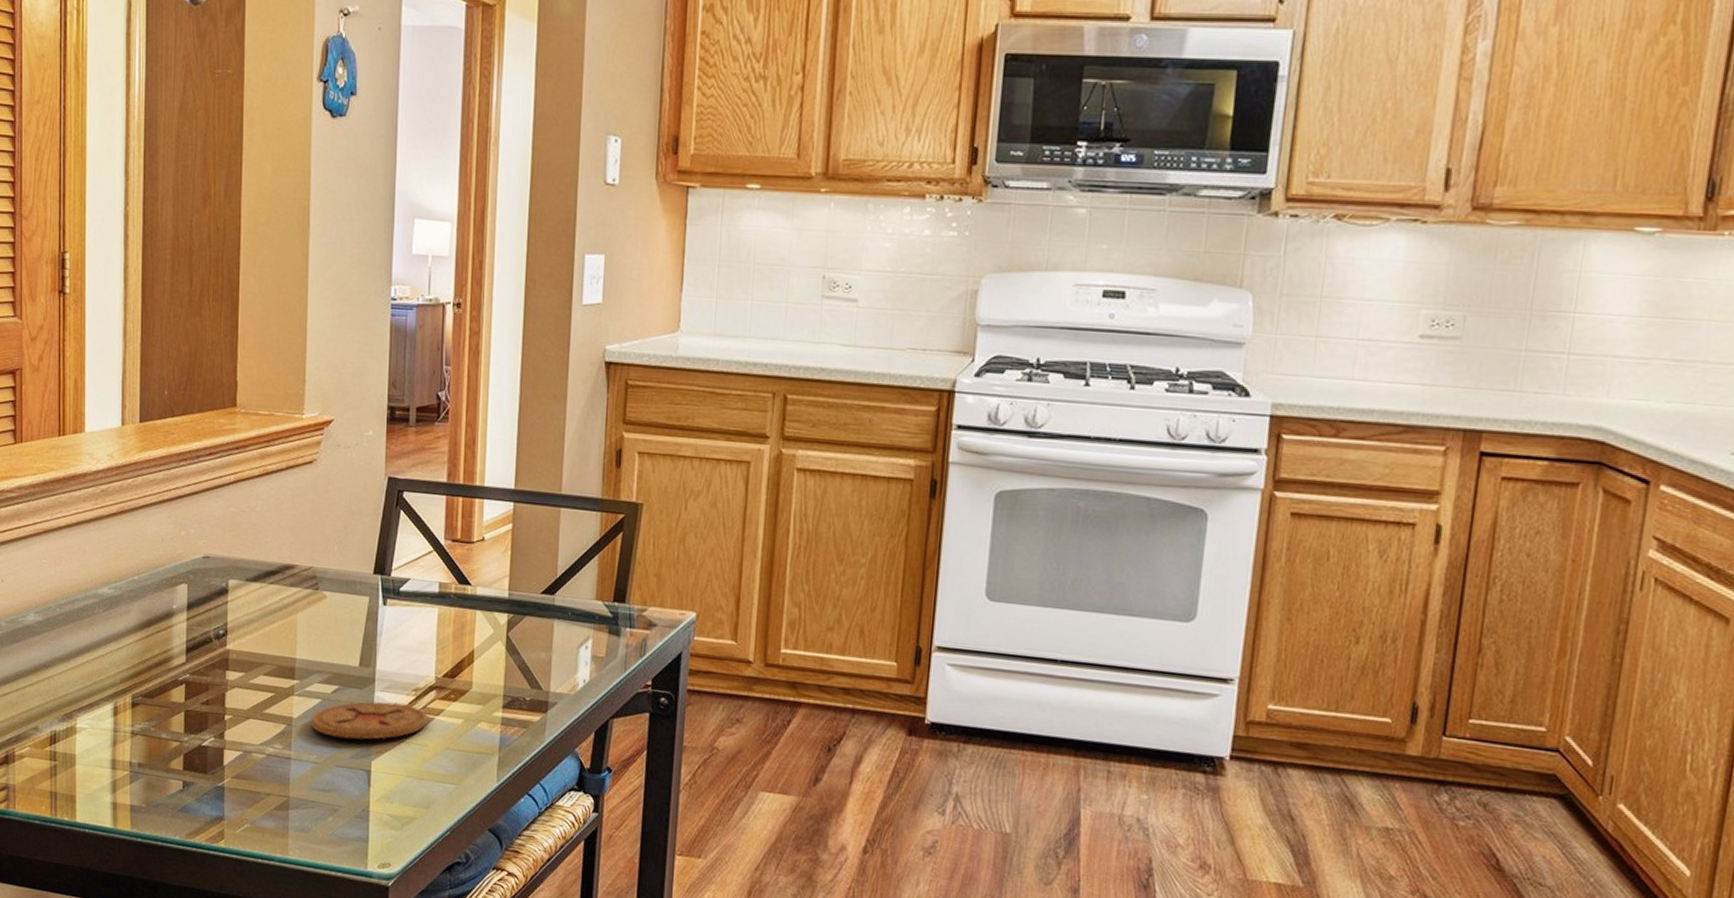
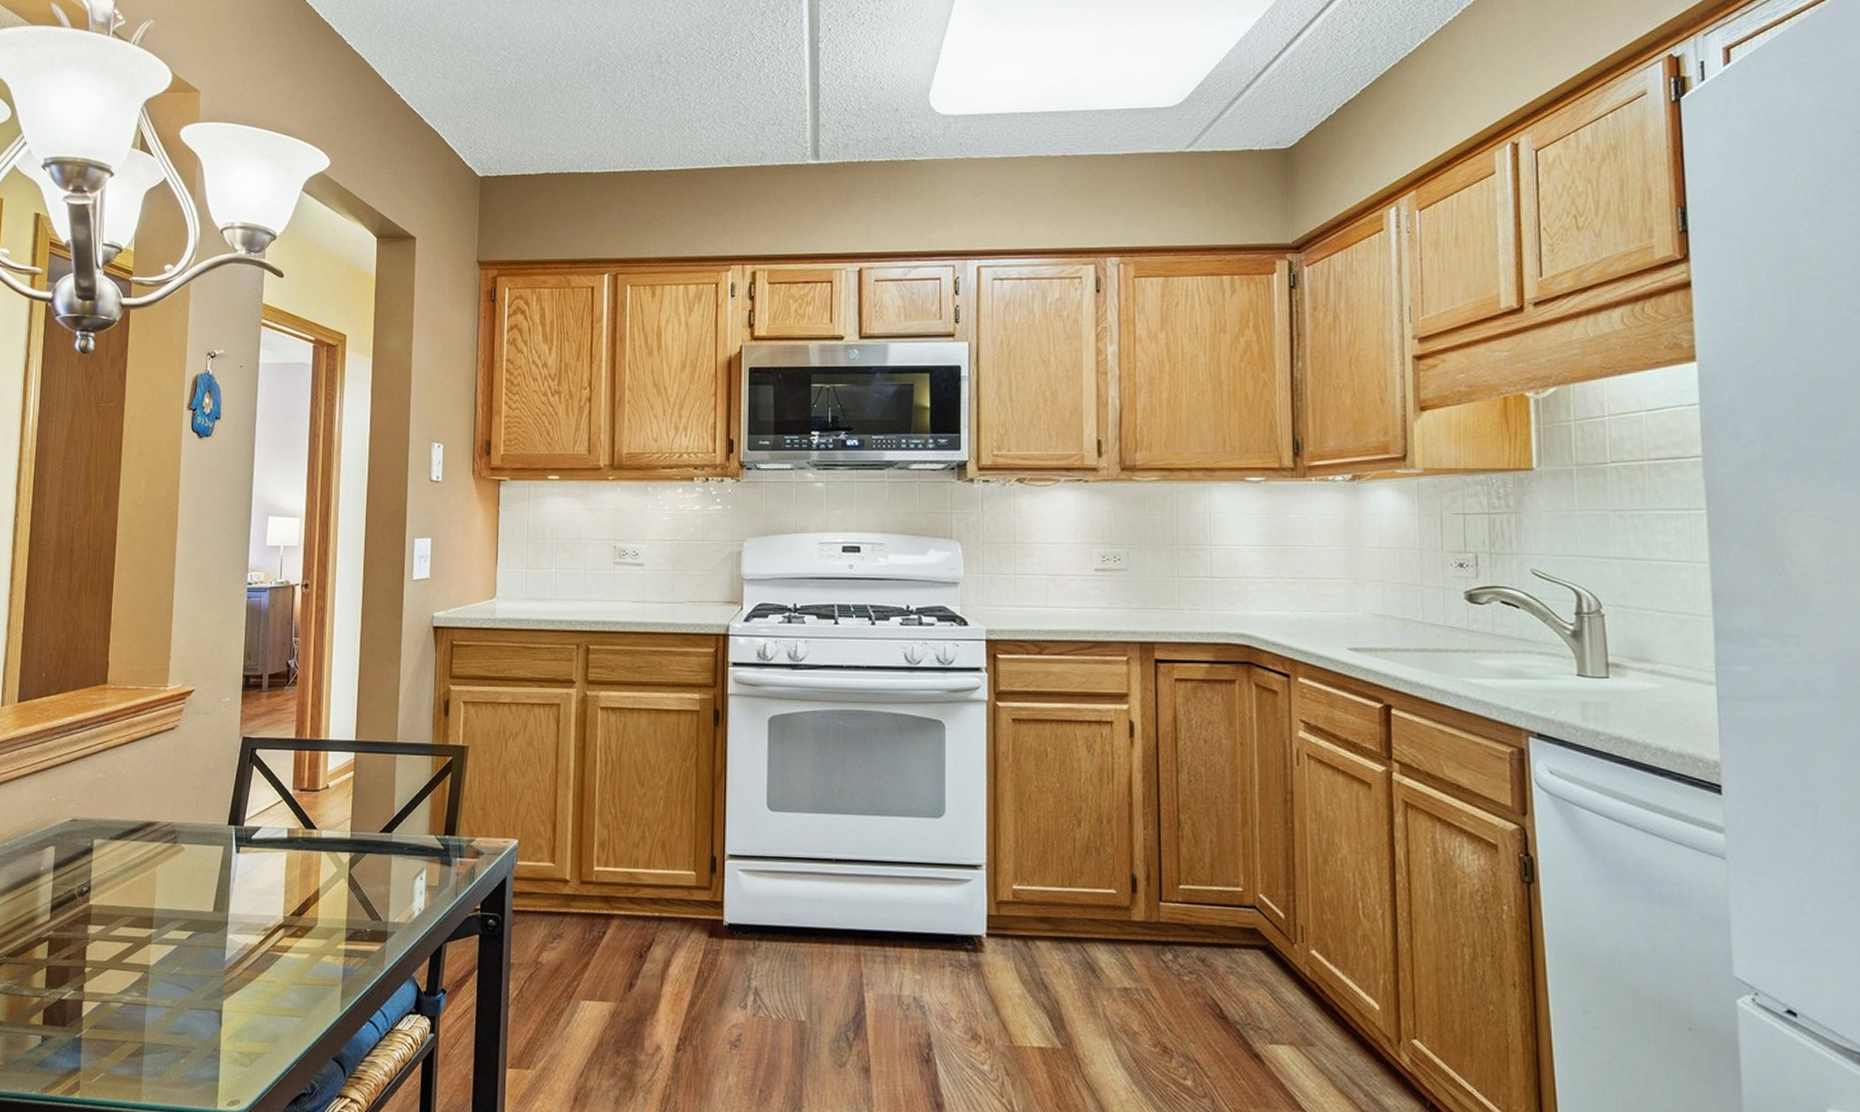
coaster: present [310,701,428,740] -> none [165,943,276,982]

